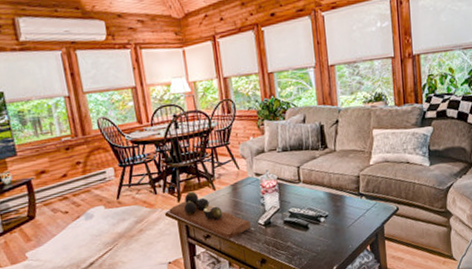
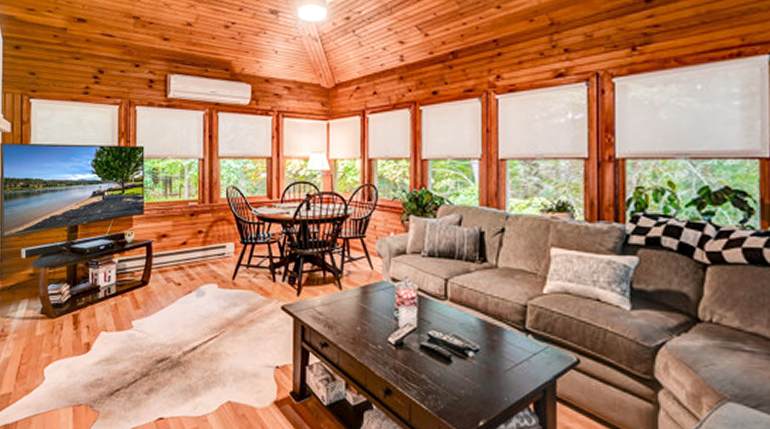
decorative tray: present [169,191,251,240] -> none [286,286,378,355]

